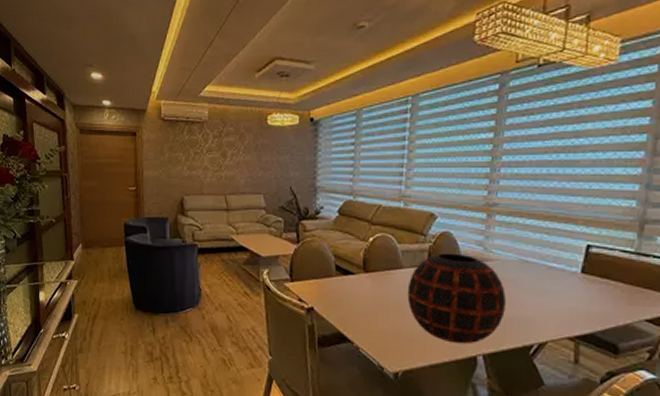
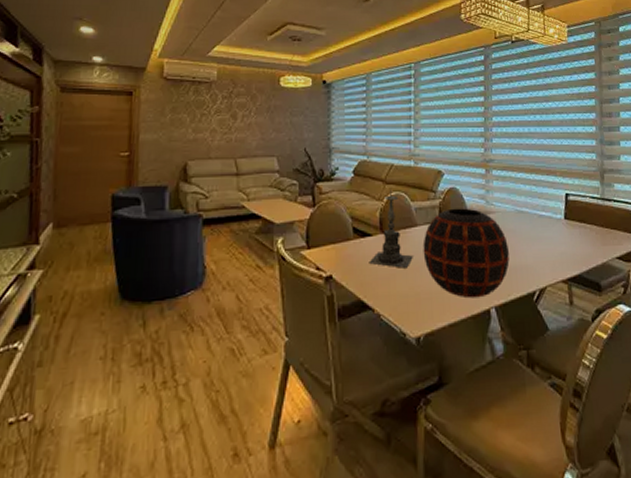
candle holder: none [350,228,396,308] -> present [369,187,413,268]

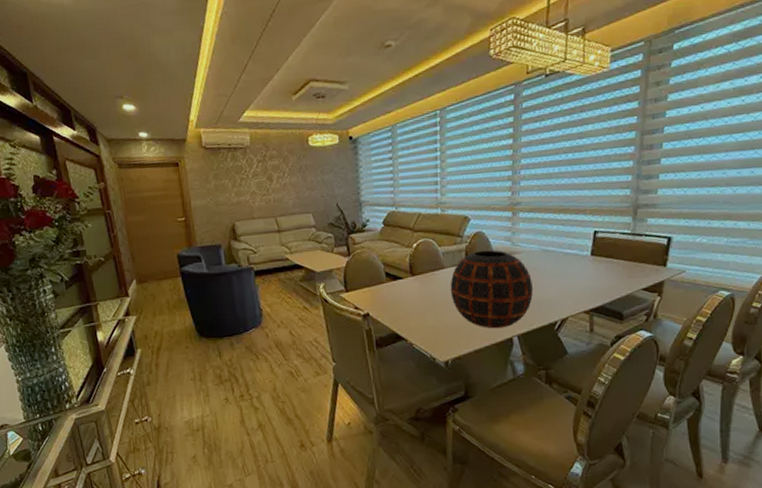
candle holder: present [369,187,413,268] -> none [401,235,441,305]

